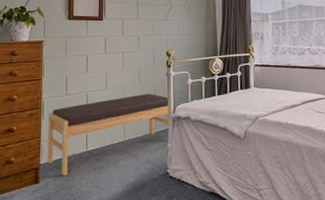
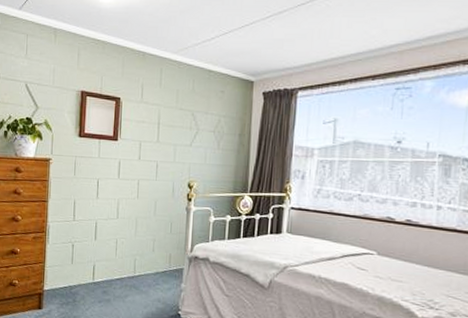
bench: present [47,93,170,176] -> none [51,227,188,305]

